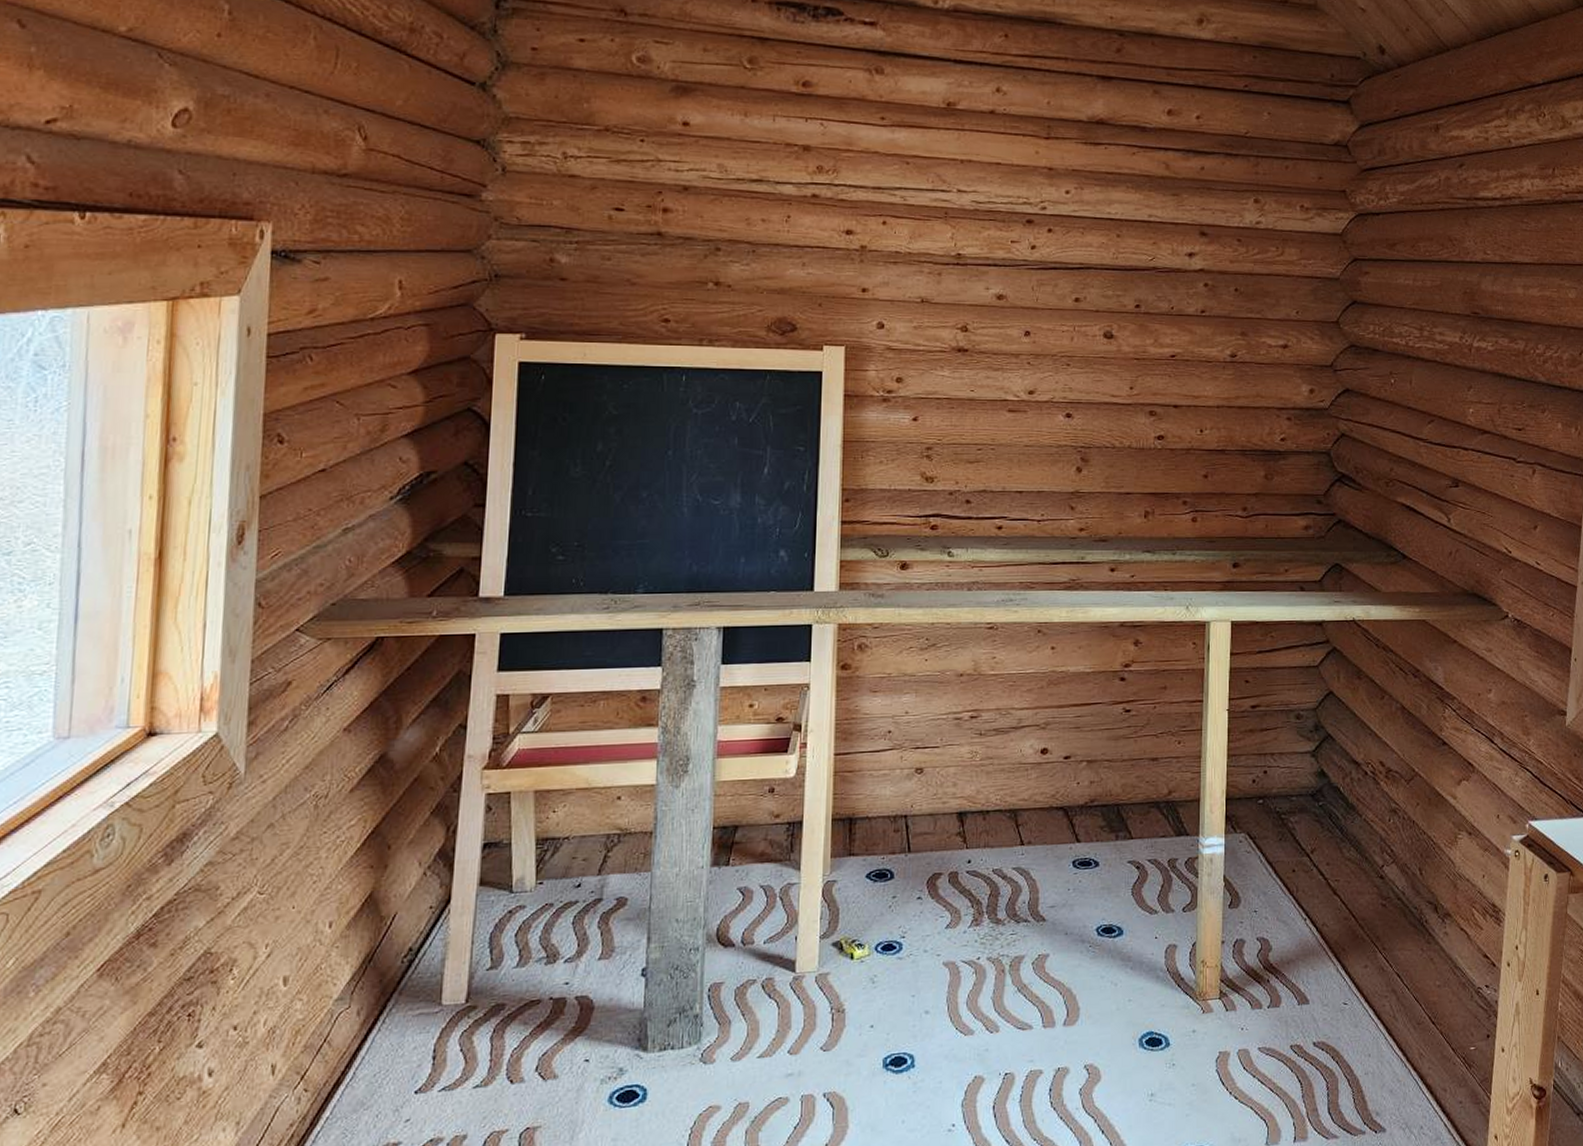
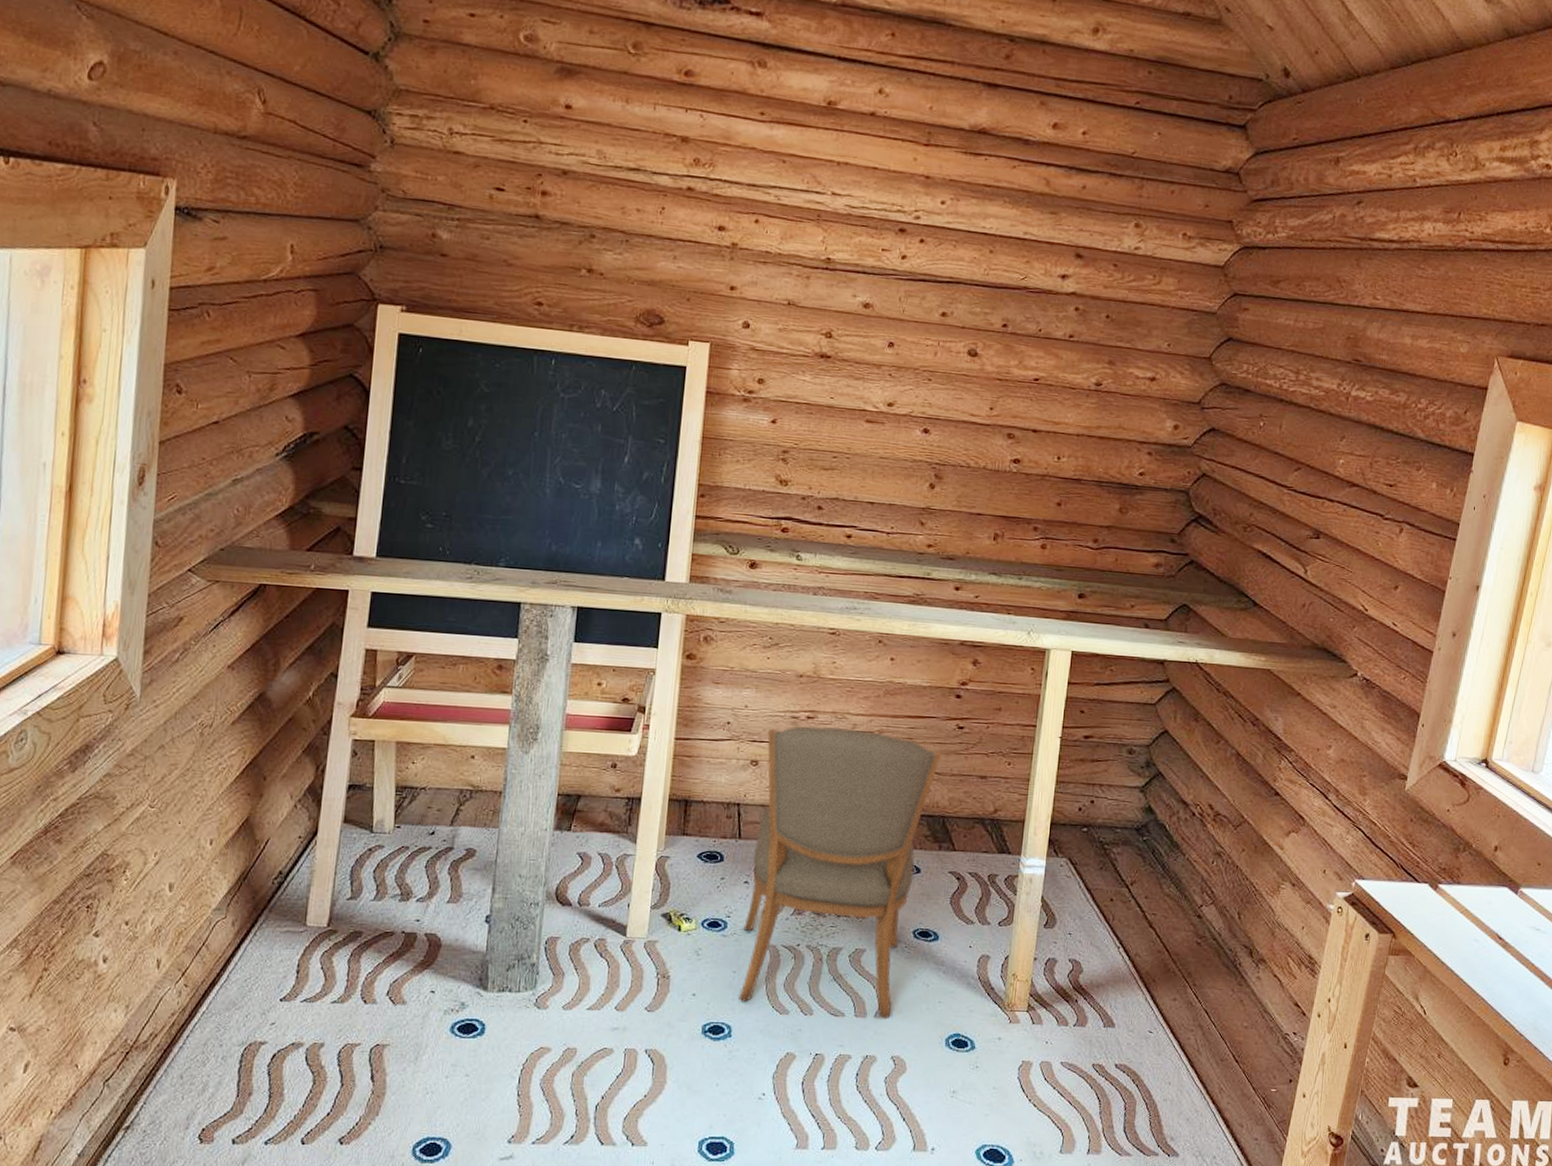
chair: none [920,724,1111,1028] -> present [739,726,942,1019]

